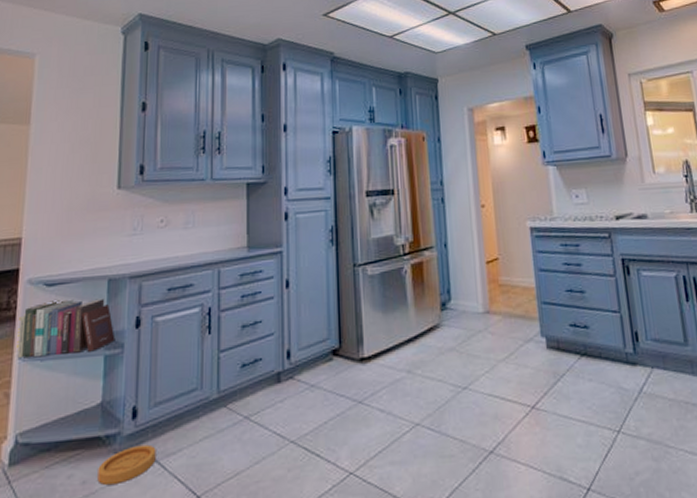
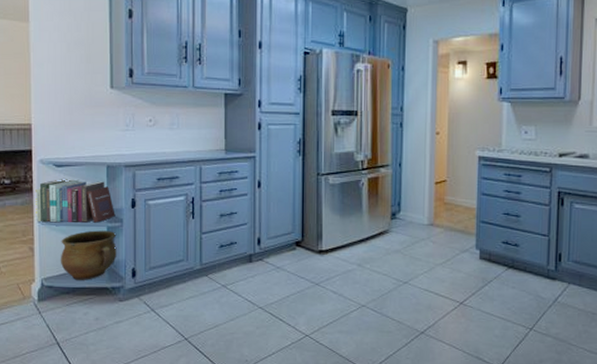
ceramic pot: none [42,360,115,431] -> present [60,230,117,280]
pet bowl: present [97,444,156,485] -> none [107,297,152,323]

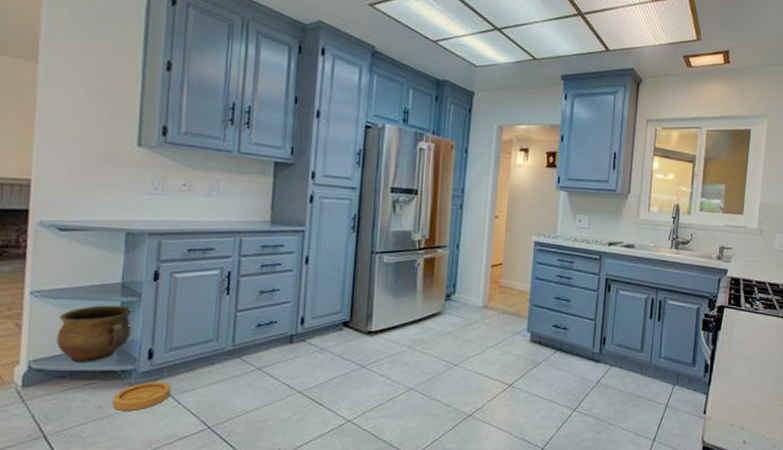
books: present [37,179,115,223] -> none [29,245,133,297]
pet bowl: none [107,297,152,323] -> present [112,381,171,411]

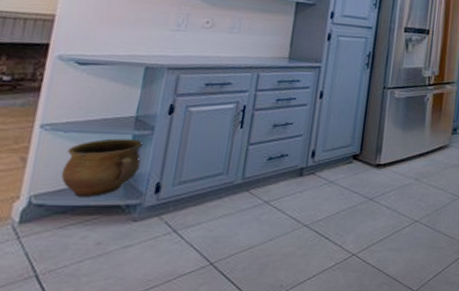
pet bowl: present [112,381,171,411] -> none [112,216,176,247]

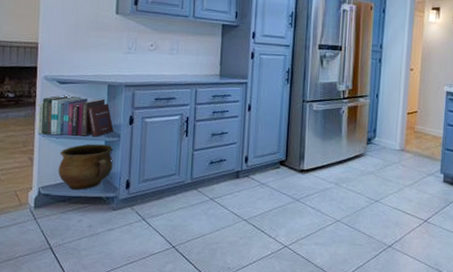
books: none [39,78,147,130] -> present [38,95,114,137]

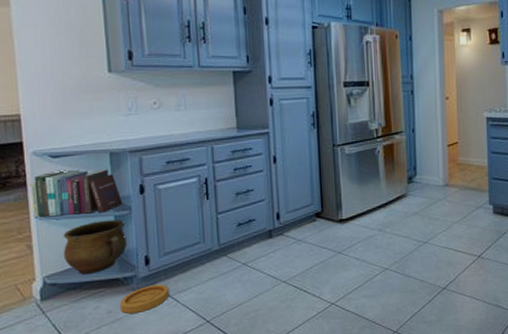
pet bowl: none [100,207,144,230] -> present [120,284,169,314]

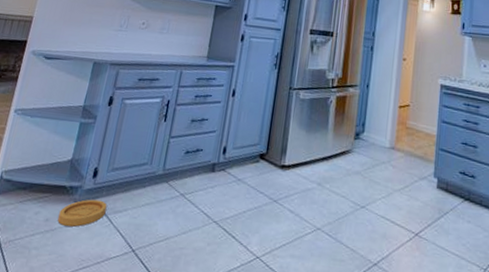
books: present [31,169,123,218] -> none [14,71,92,118]
ceramic pot: present [63,220,127,274] -> none [25,125,86,177]

